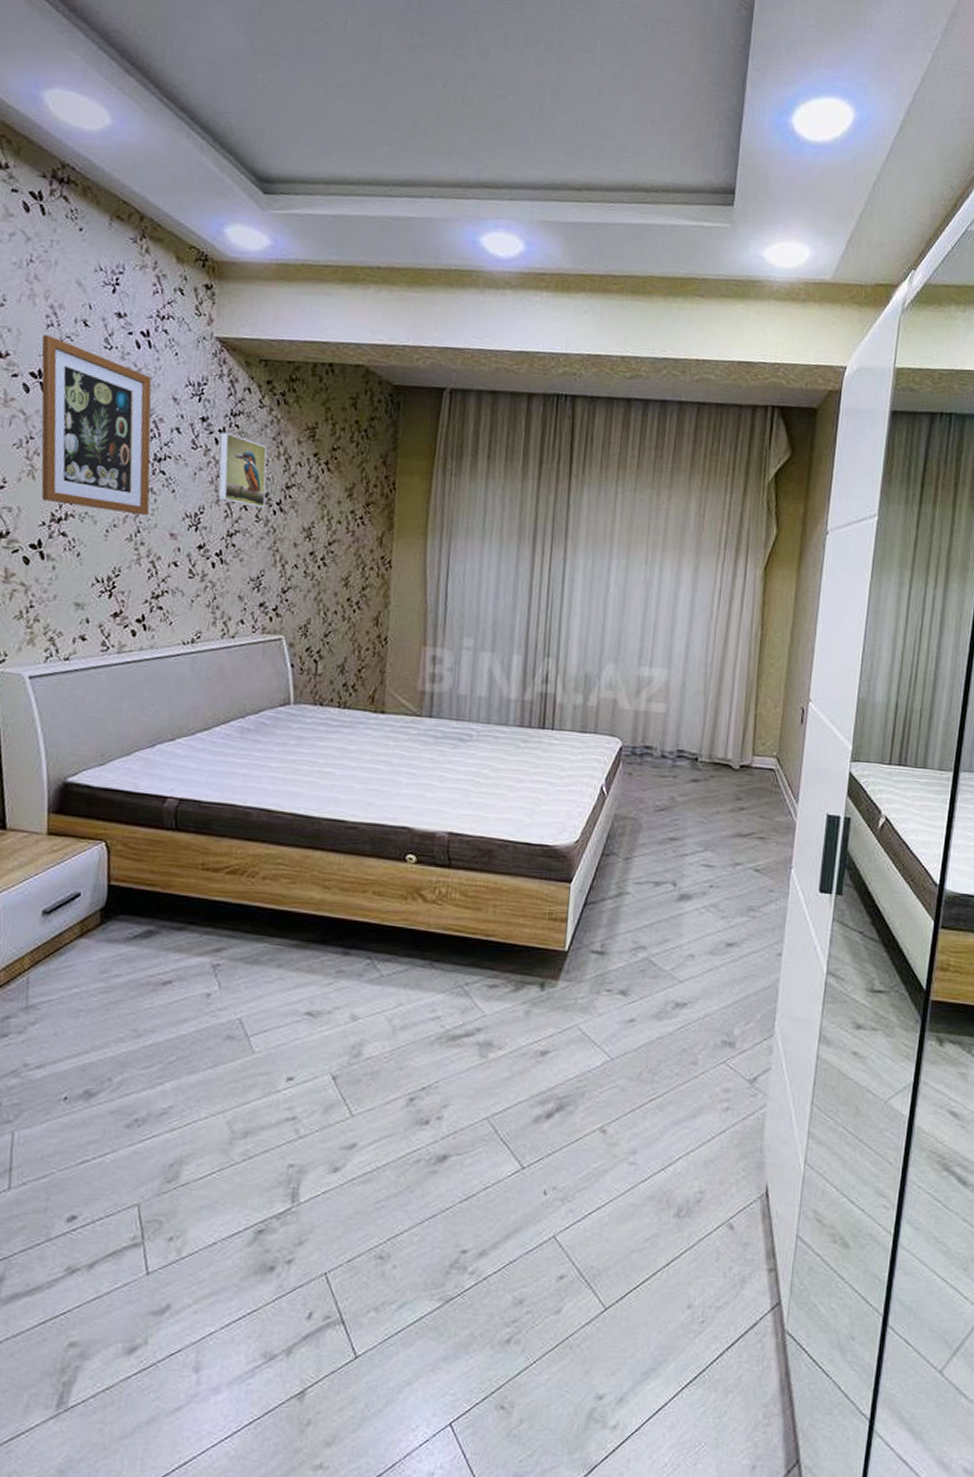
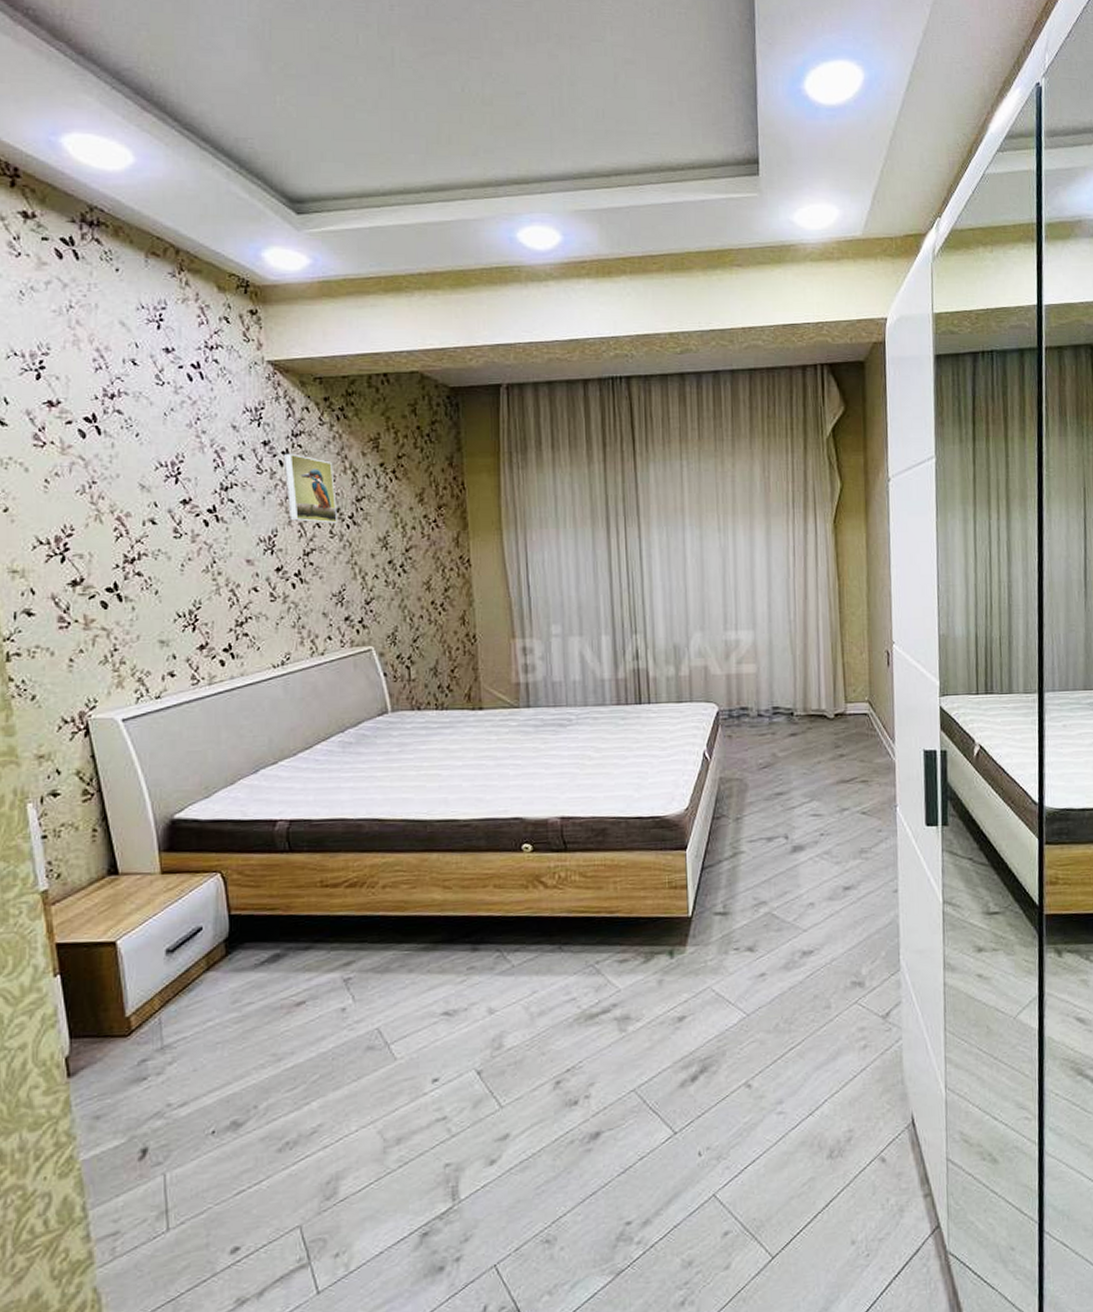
wall art: present [41,335,152,516] -> none [92,379,223,546]

